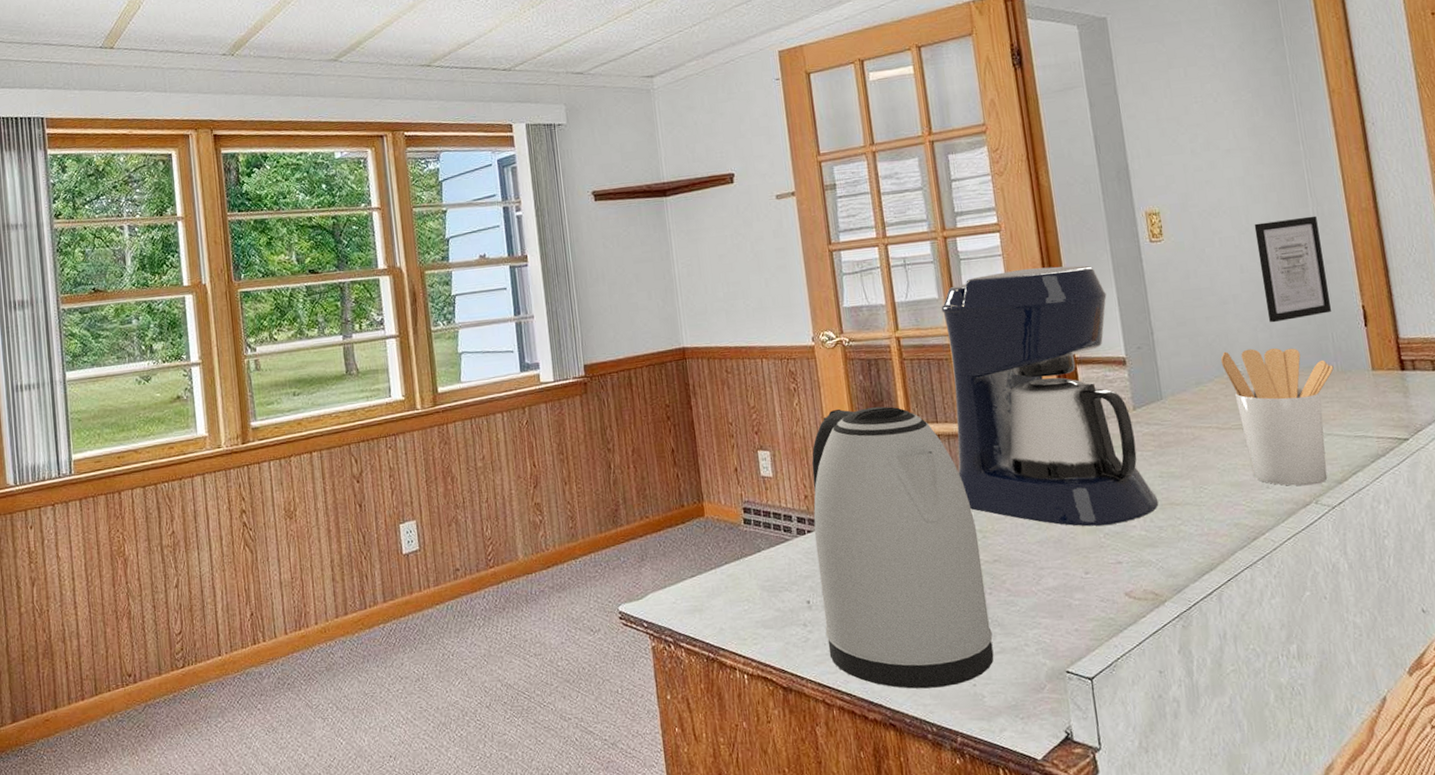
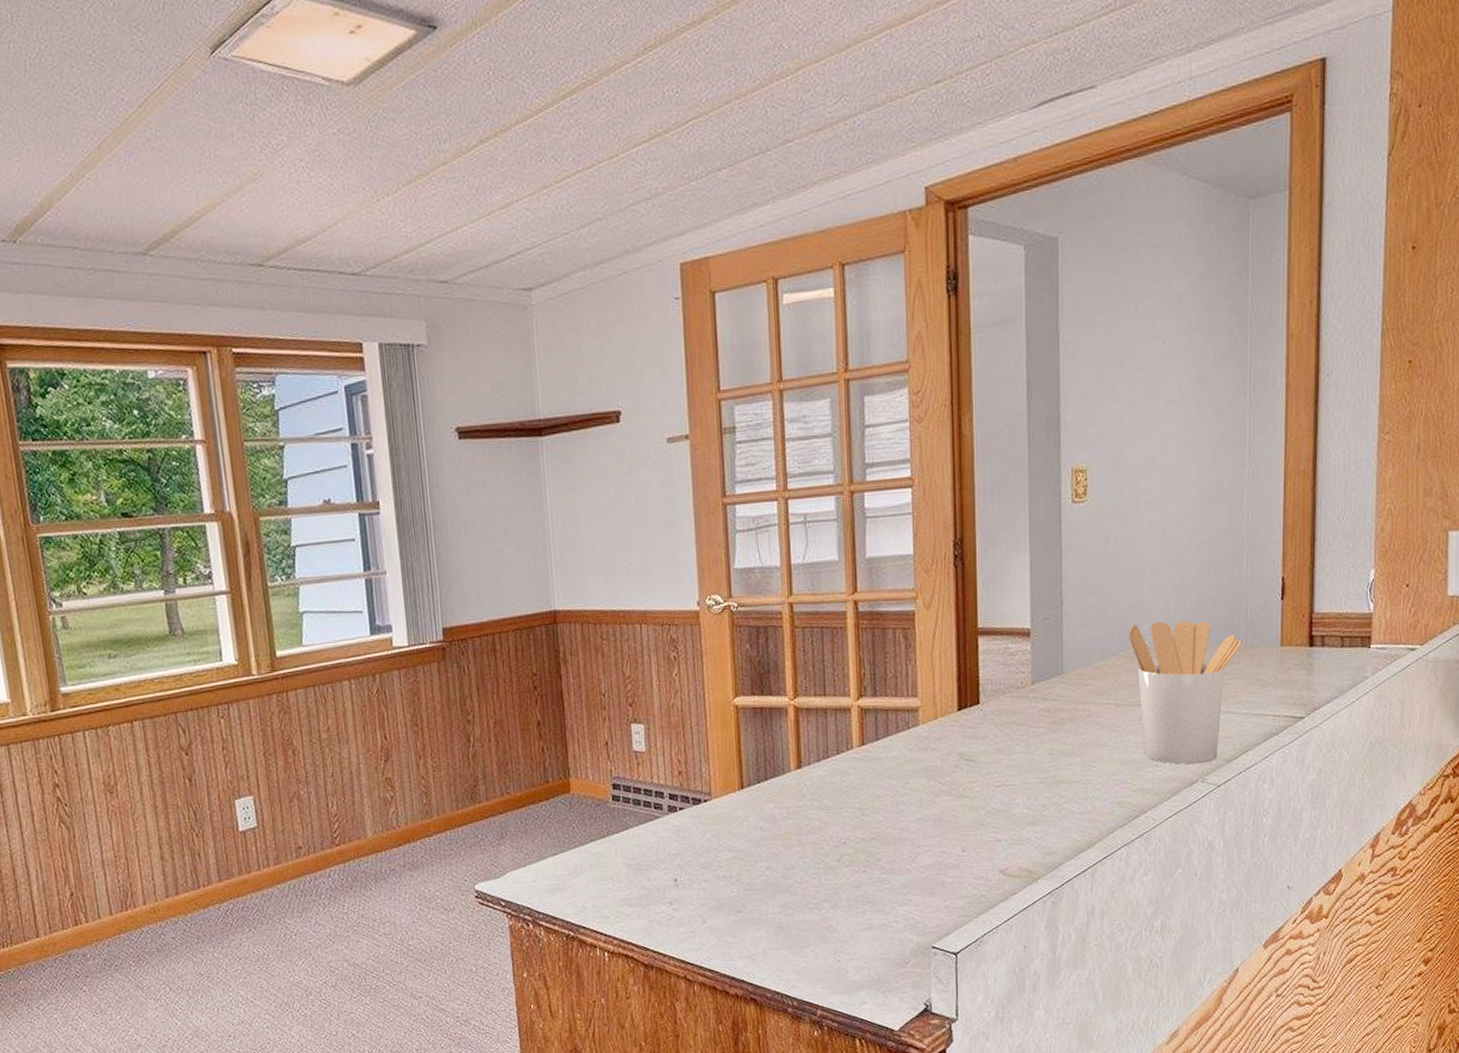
kettle: present [811,406,994,689] -> none [686,677,862,965]
coffee maker: present [941,265,1159,527] -> none [840,527,1045,804]
wall art: present [1254,215,1332,323] -> none [1184,477,1251,594]

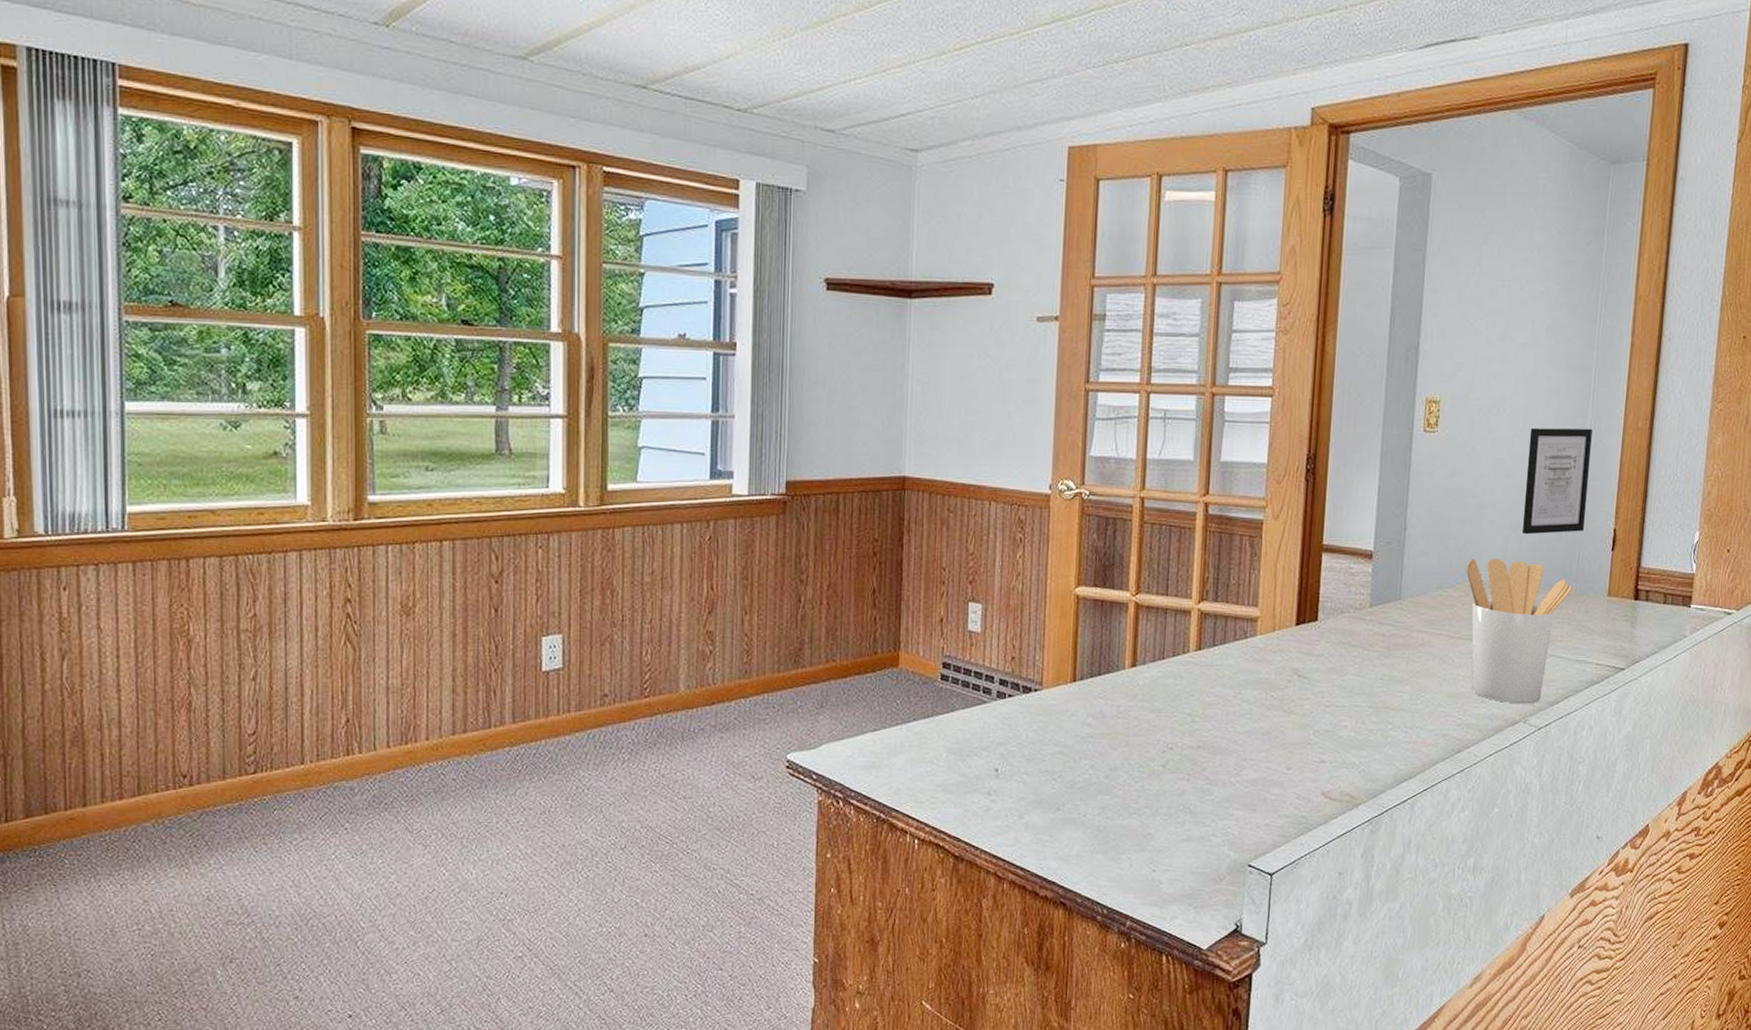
wall art: none [1184,477,1251,594] -> present [1521,428,1593,535]

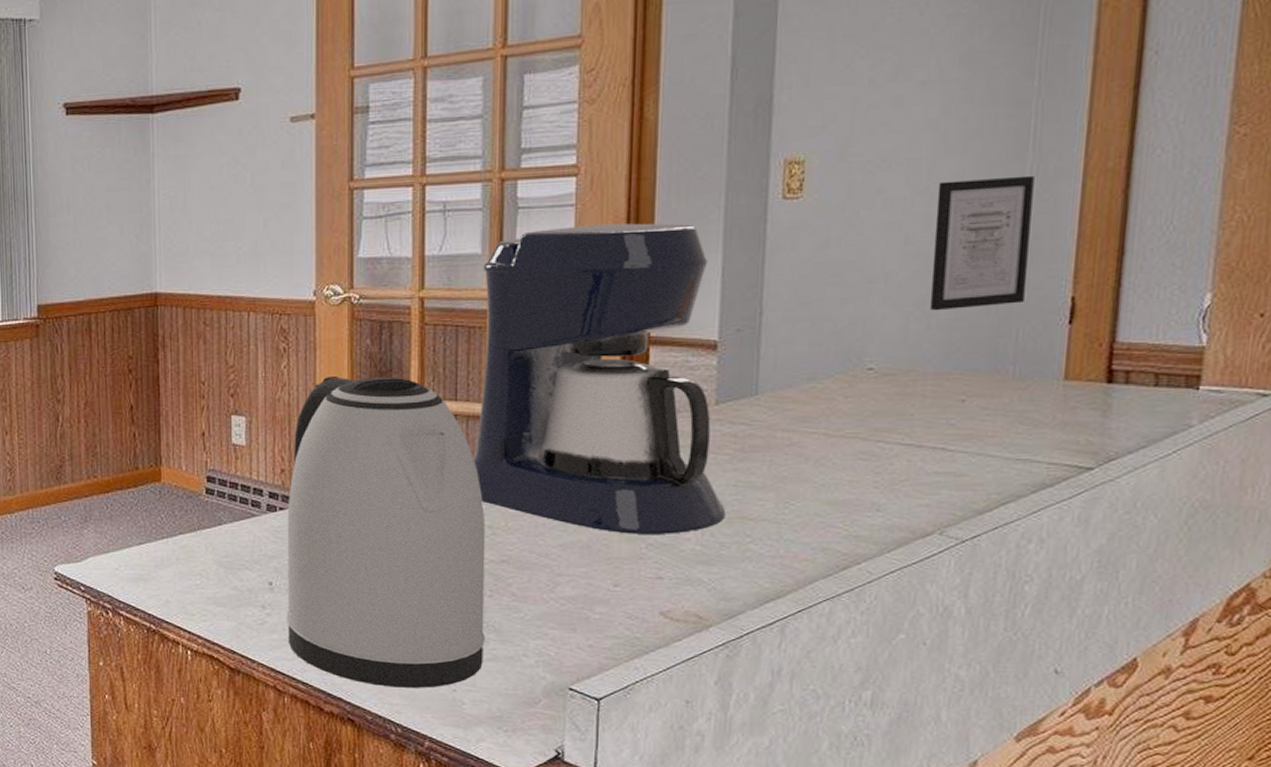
kettle: none [1009,568,1187,870] -> present [286,377,486,688]
coffee maker: none [1179,441,1374,722] -> present [473,223,726,534]
utensil holder: present [1466,558,1572,704] -> none [848,341,1009,513]

